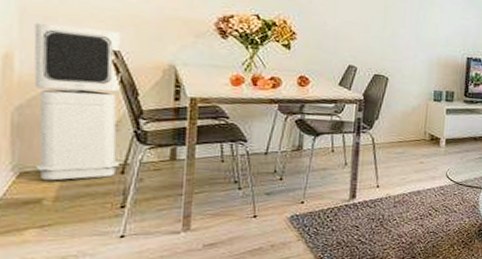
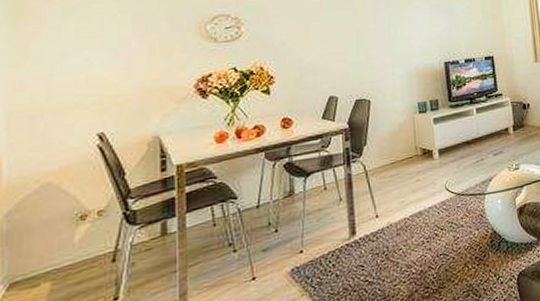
air purifier: present [34,22,121,181] -> none [21,115,110,287]

